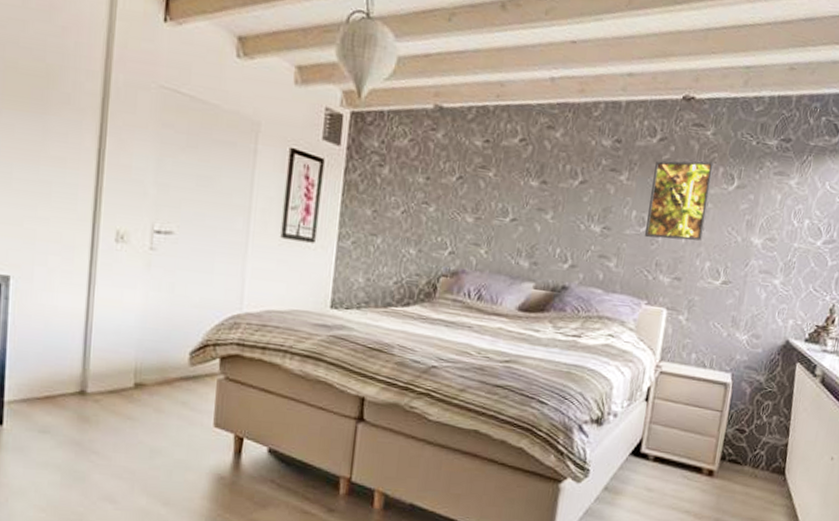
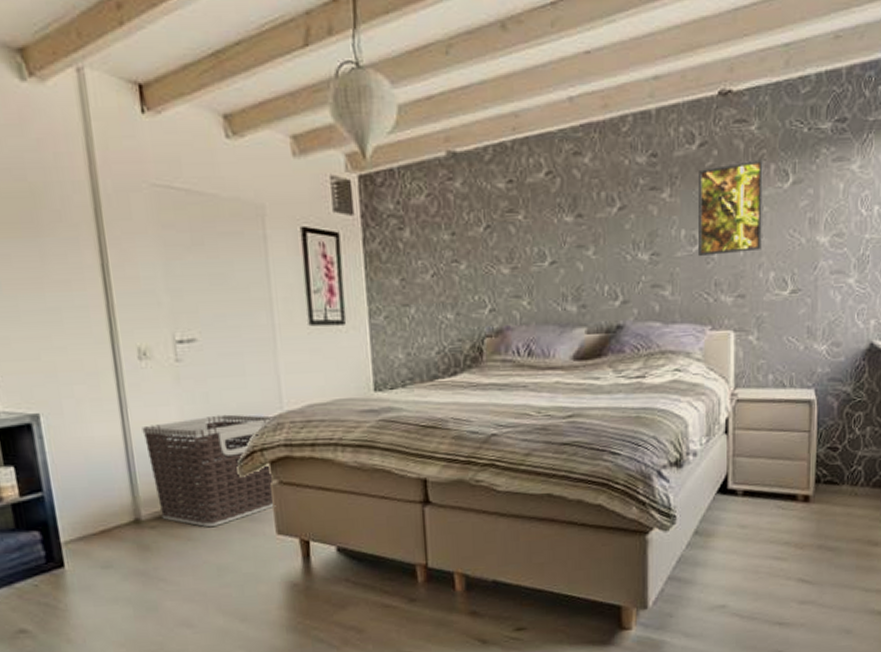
clothes hamper: none [105,304,235,410] -> present [142,414,277,527]

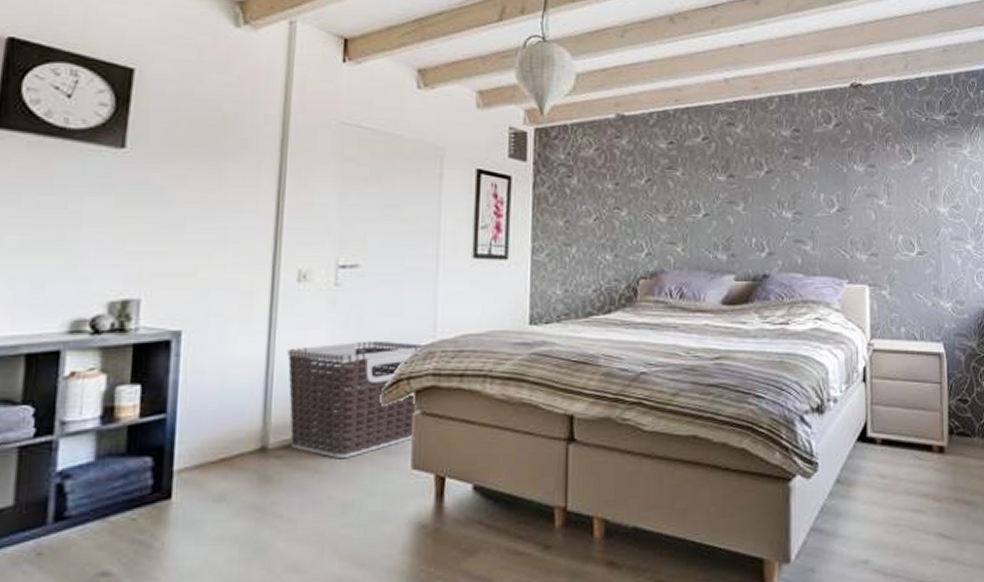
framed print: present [697,159,763,257] -> none [835,140,891,218]

